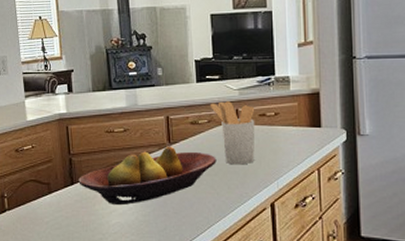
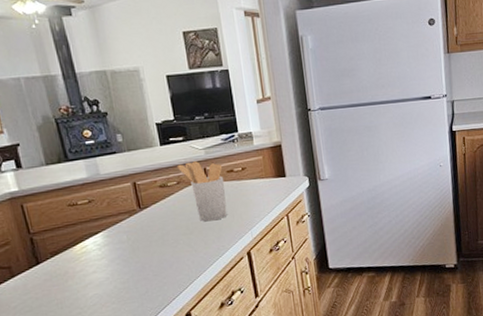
fruit bowl: present [78,146,217,206] -> none [44,211,191,278]

